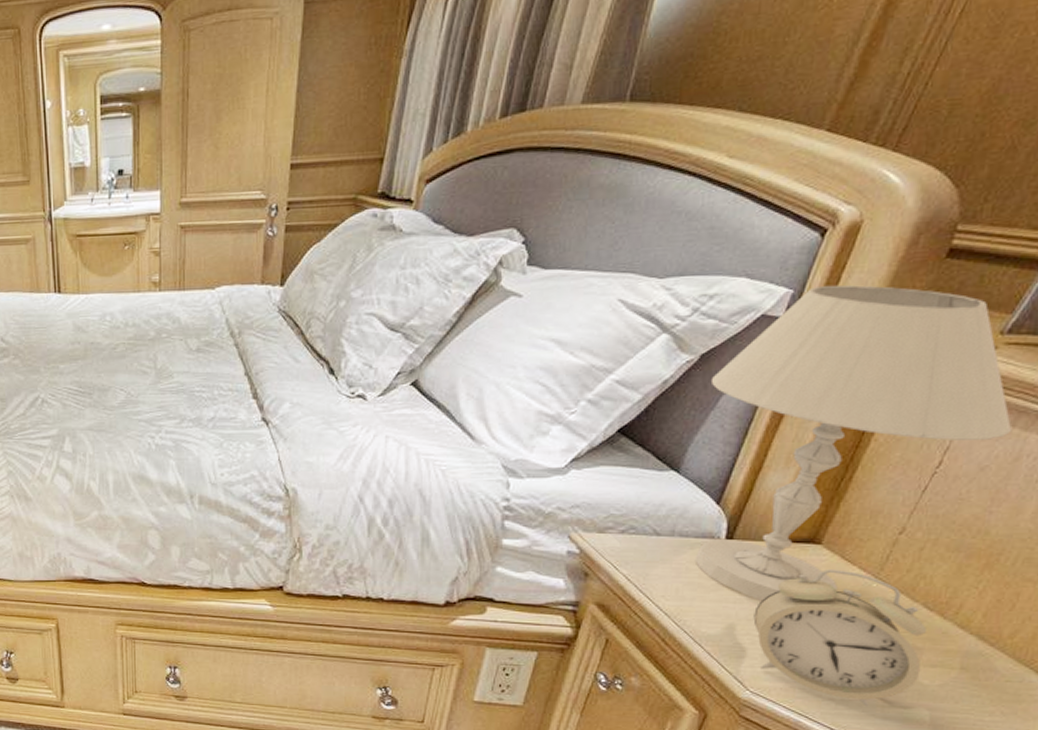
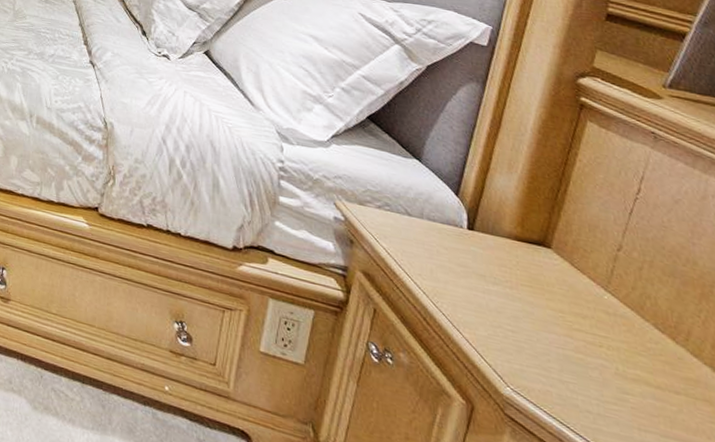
table lamp: present [694,285,1013,601] -> none [437,26,694,296]
alarm clock: present [753,569,926,707] -> none [502,274,667,427]

